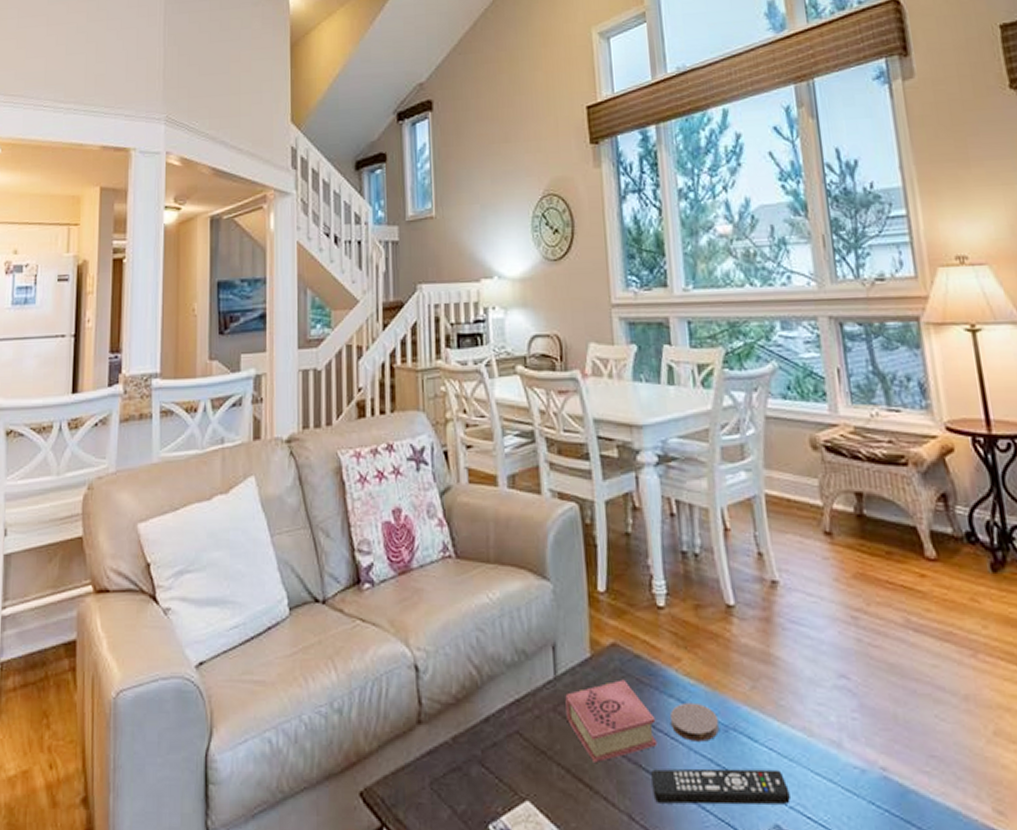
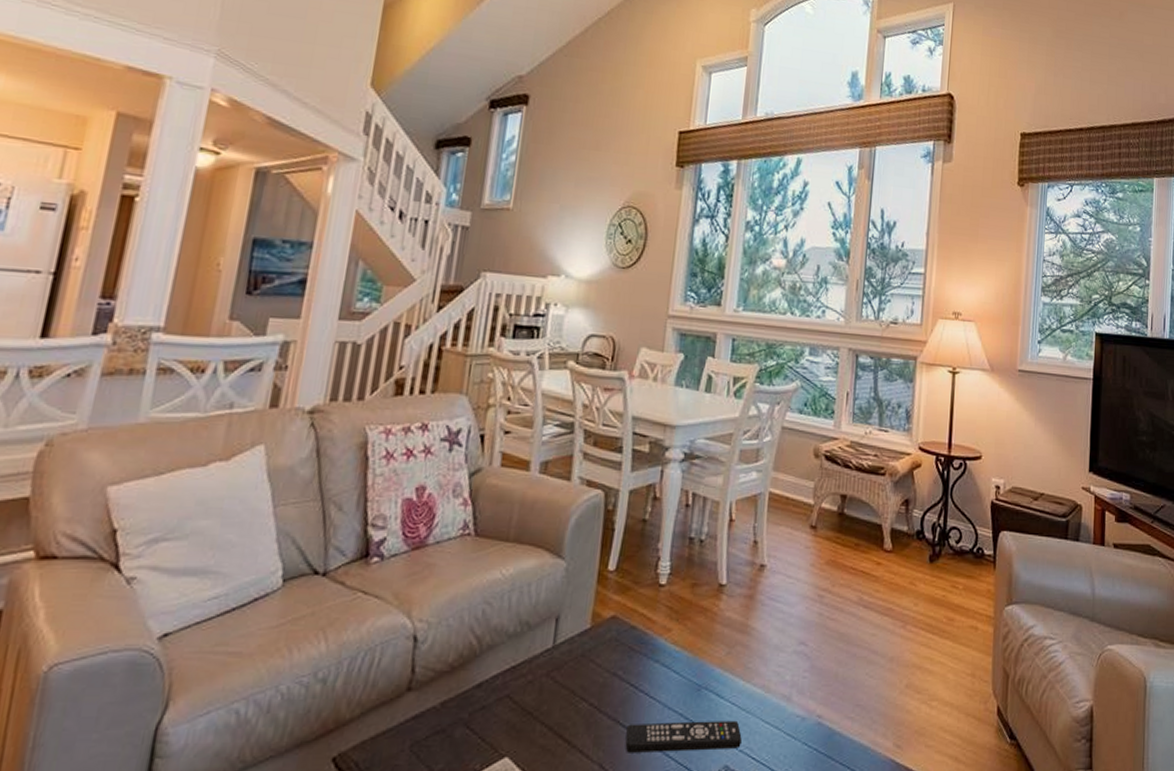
book: present [565,679,658,762] -> none [557,647,640,720]
coaster: present [670,702,720,742] -> none [652,666,694,699]

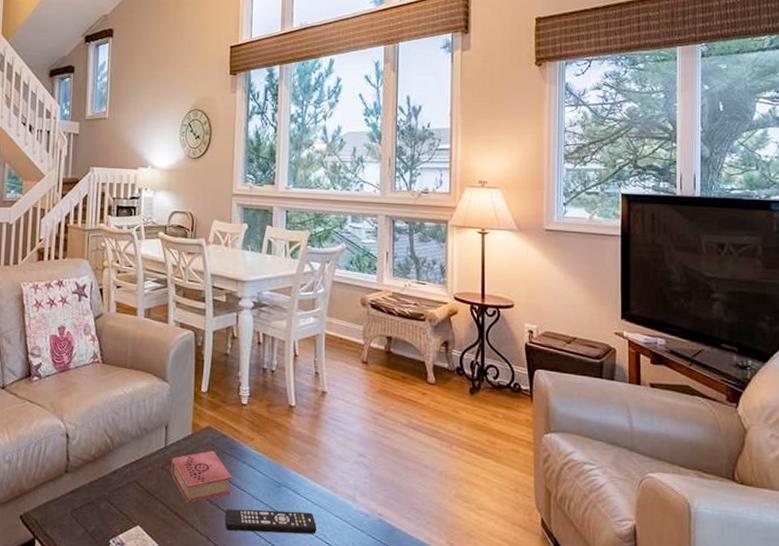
book: none [557,647,640,720] -> present [171,450,232,503]

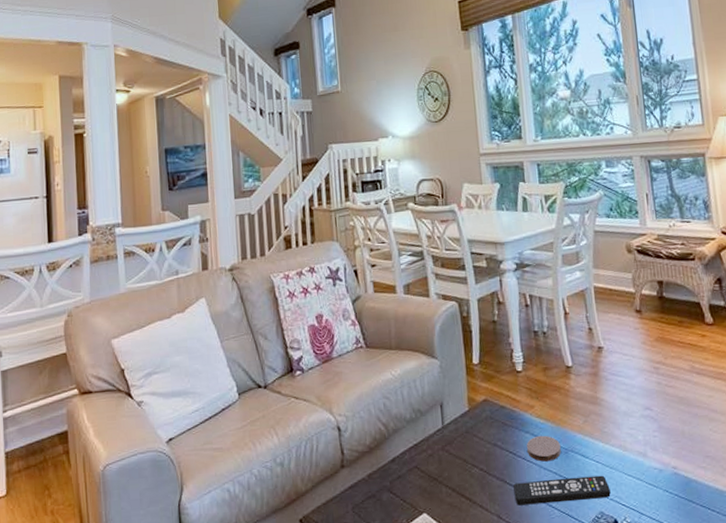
book: present [171,450,232,503] -> none [450,424,518,482]
coaster: none [242,467,275,493] -> present [527,435,562,462]

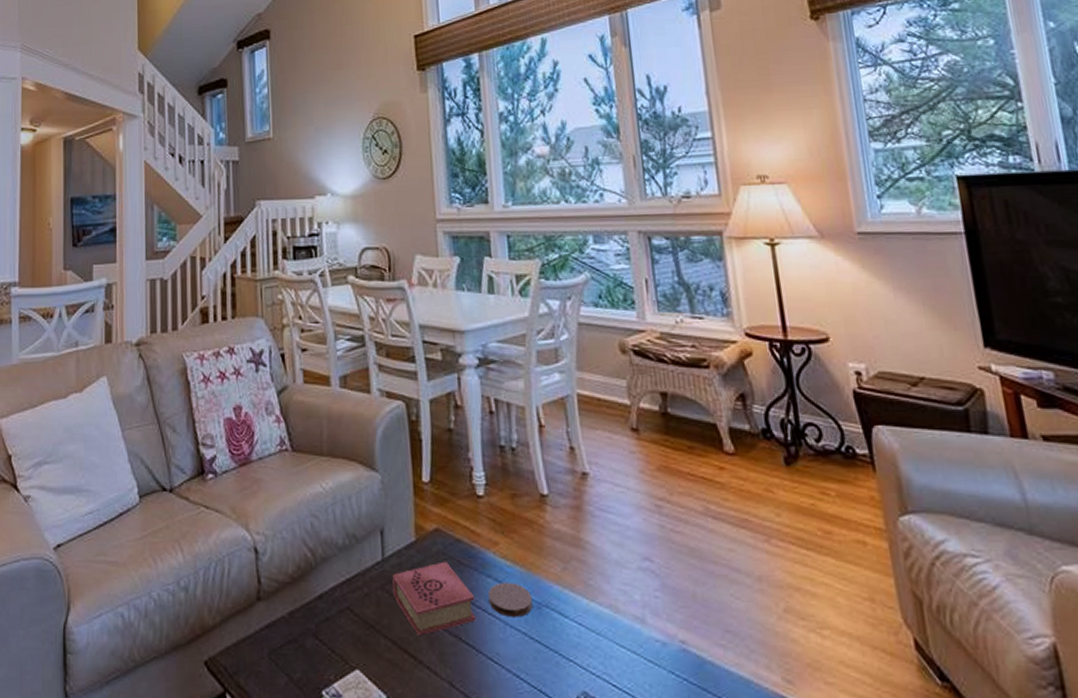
book: none [450,424,518,482] -> present [392,561,476,635]
remote control: present [513,475,611,506] -> none [470,641,597,674]

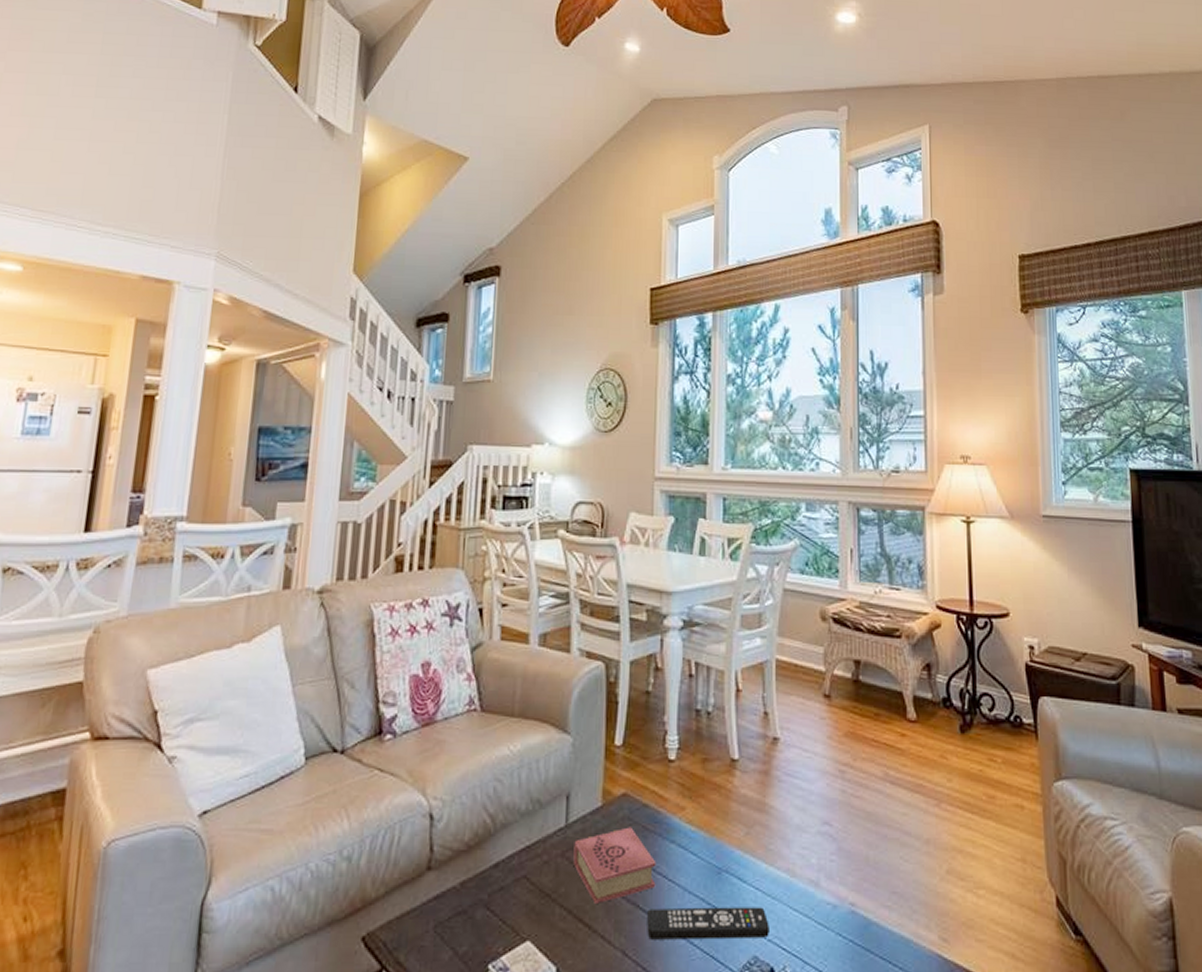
remote control: none [470,641,597,674] -> present [647,907,769,940]
coaster: present [488,582,534,617] -> none [670,847,714,883]

